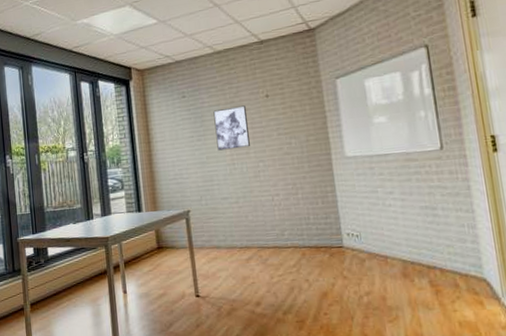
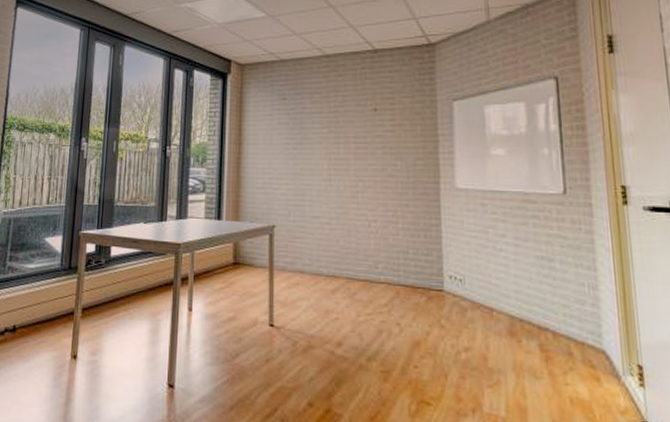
wall art: present [213,105,250,151] -> none [314,117,351,163]

